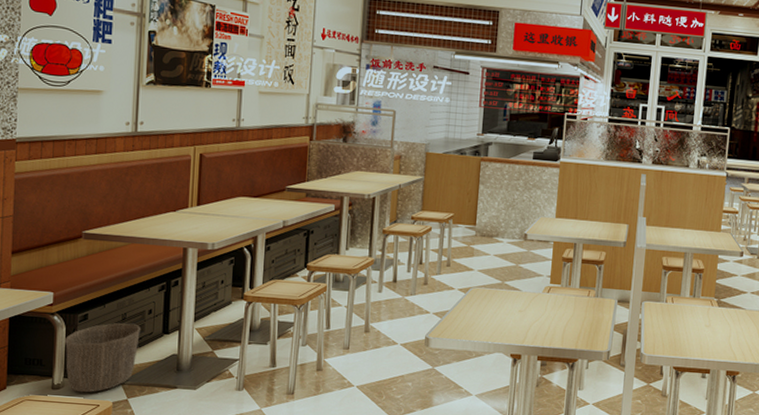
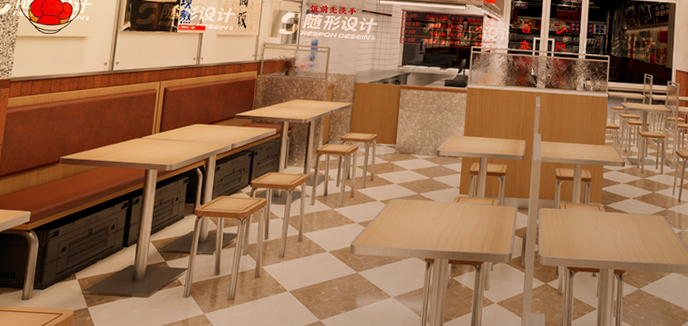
waste basket: present [65,323,140,393] -> none [36,238,104,303]

